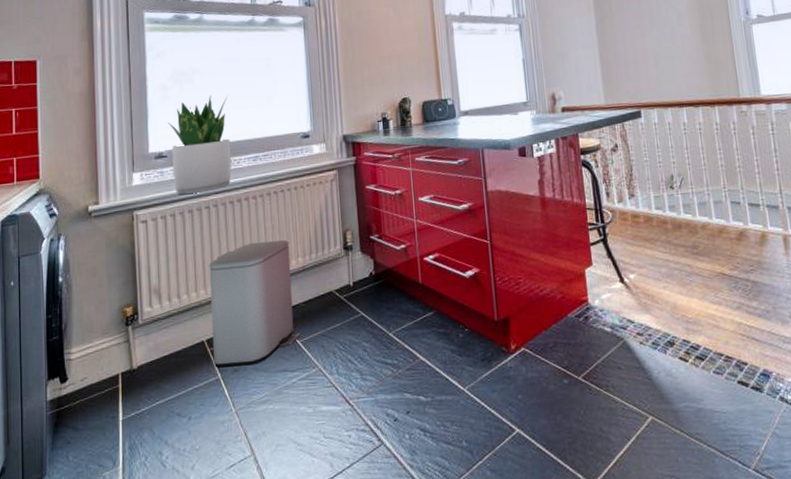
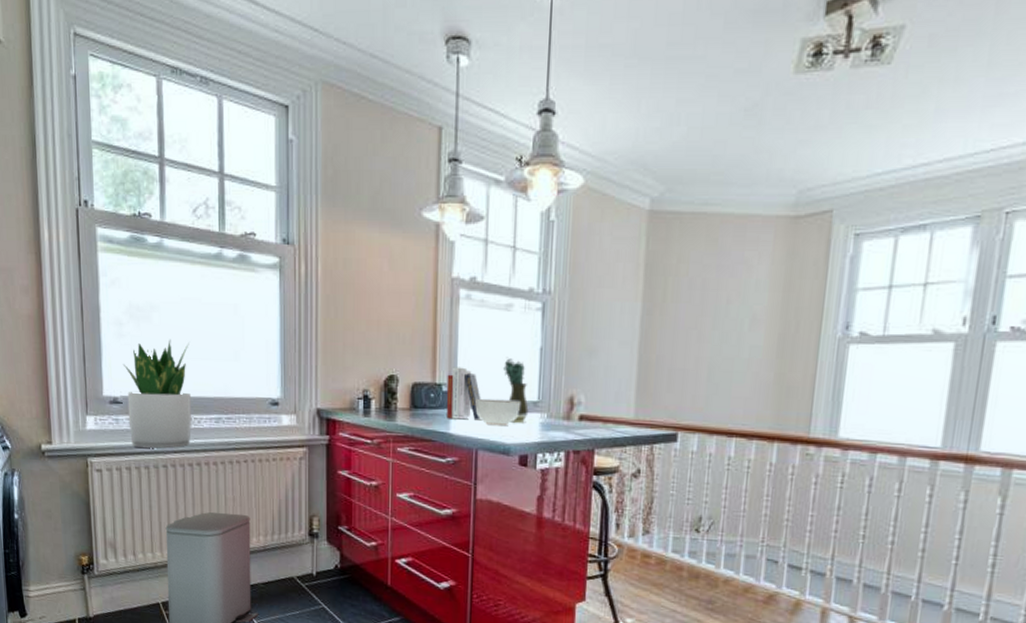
books: none [450,83,482,127] -> present [446,367,481,421]
bowl: none [476,103,514,127] -> present [475,398,522,426]
vase: none [495,71,521,122] -> present [503,358,529,423]

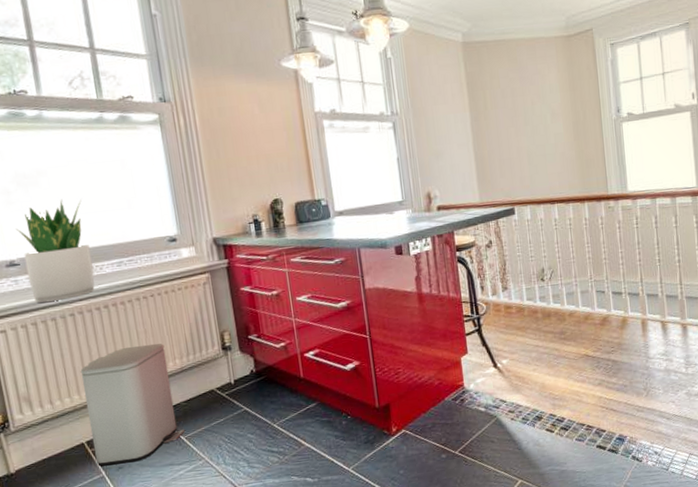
books: present [446,367,481,421] -> none [324,183,358,227]
bowl: present [475,398,522,426] -> none [351,203,390,227]
vase: present [503,358,529,423] -> none [370,170,397,221]

